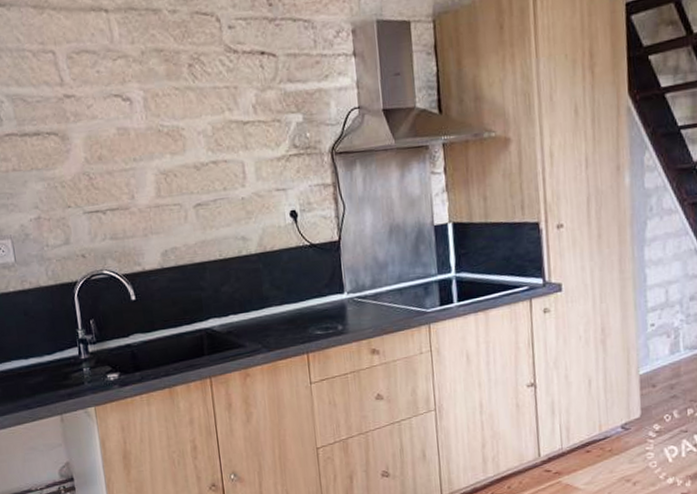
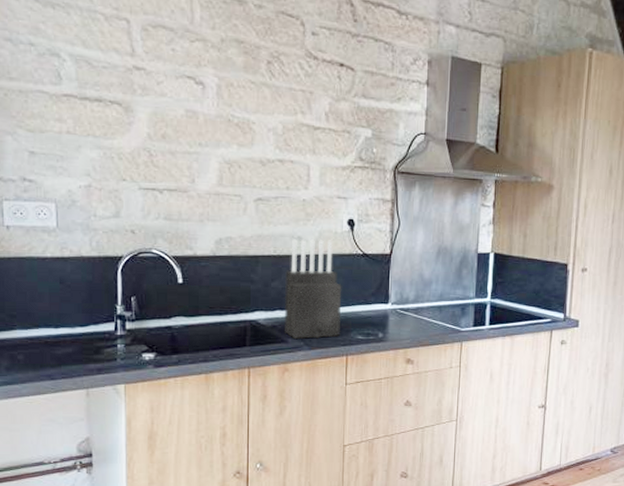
knife block: none [234,235,299,343] -> present [284,239,342,340]

